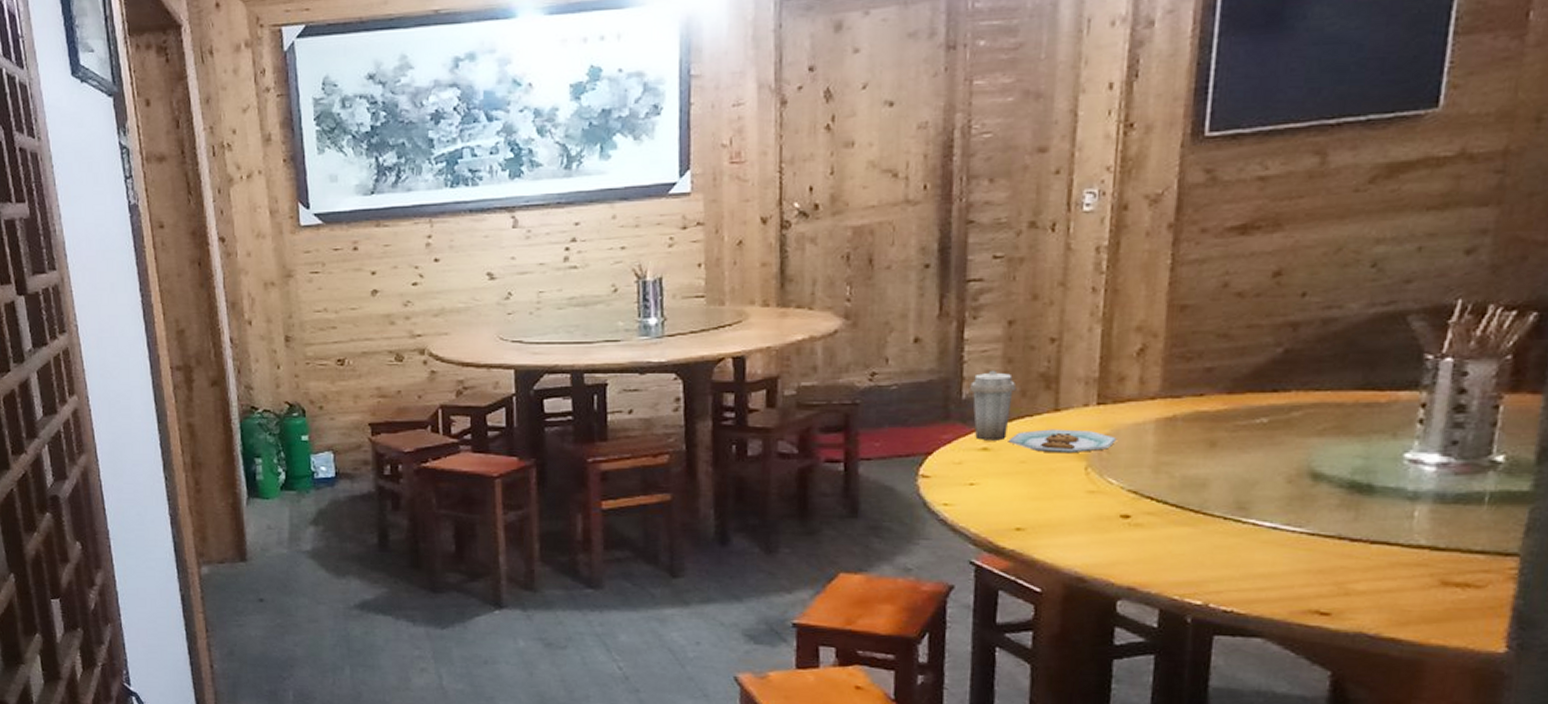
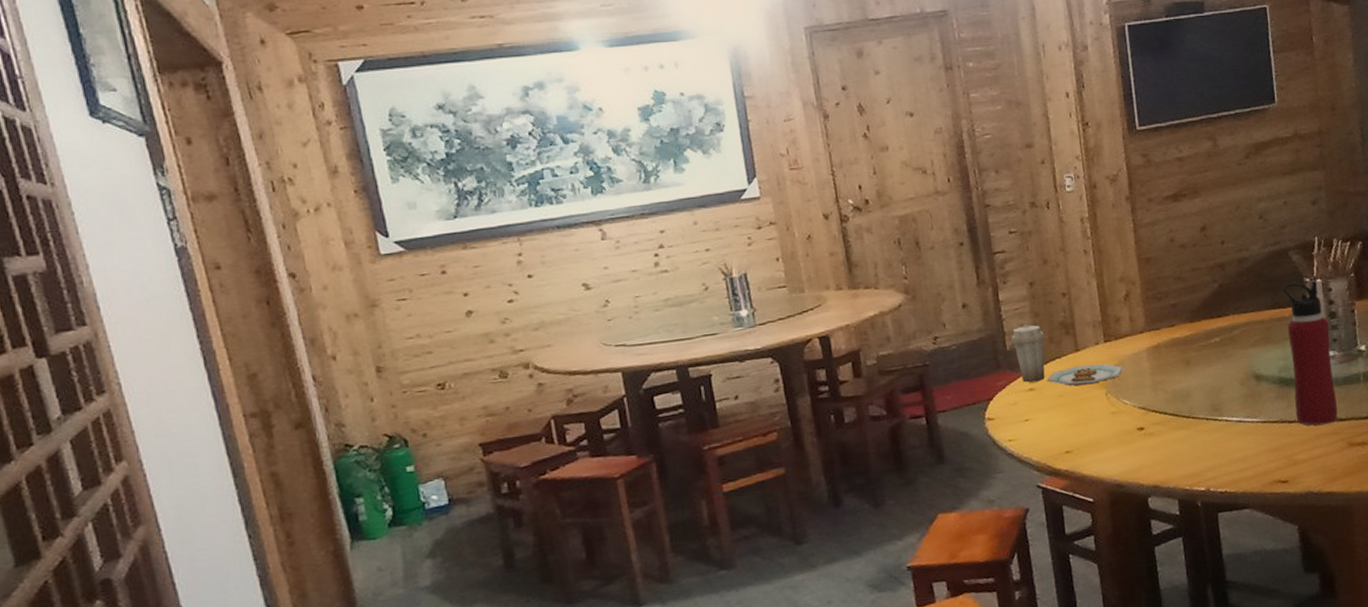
water bottle: none [1364,358,1451,551] -> present [1282,280,1338,426]

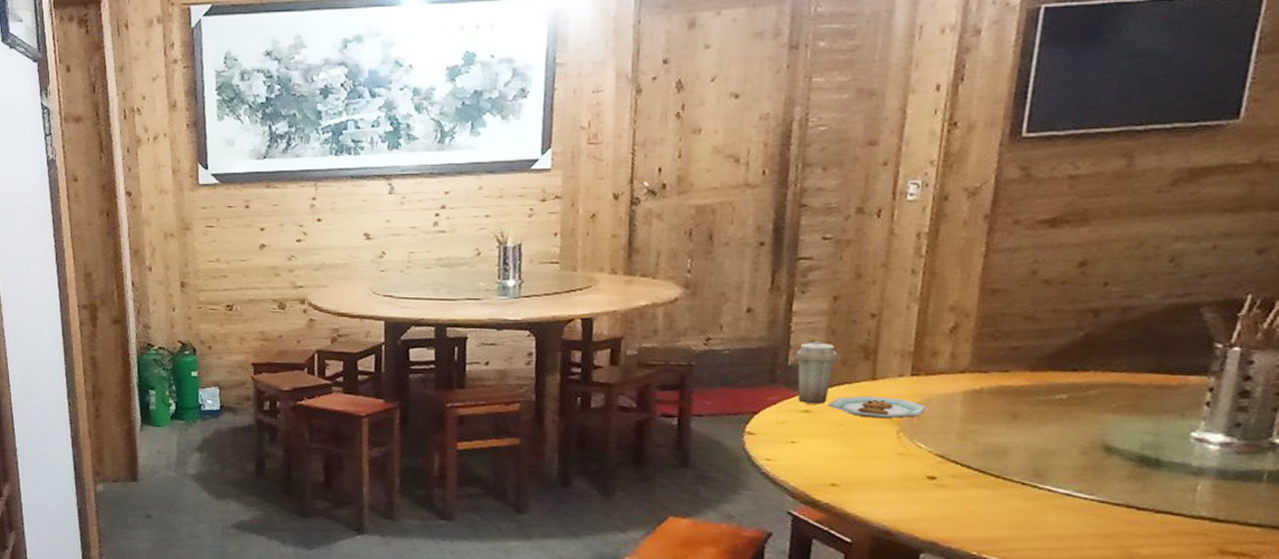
water bottle: present [1282,280,1338,426] -> none [1150,346,1236,521]

